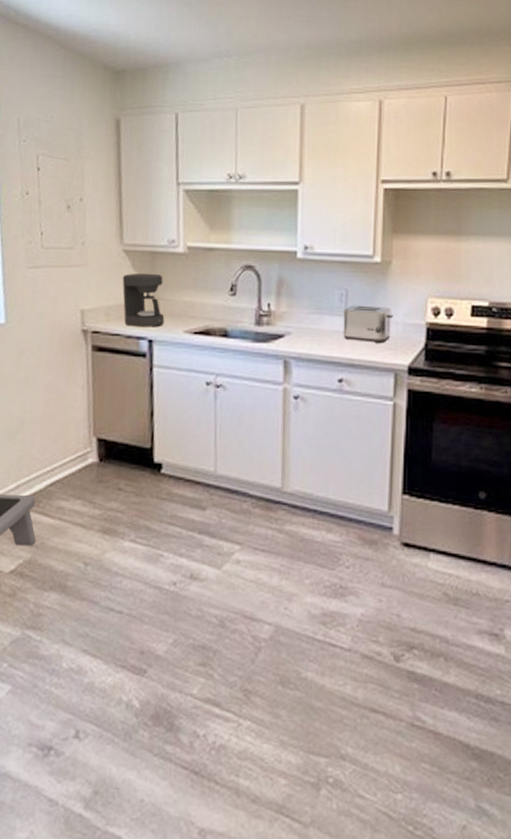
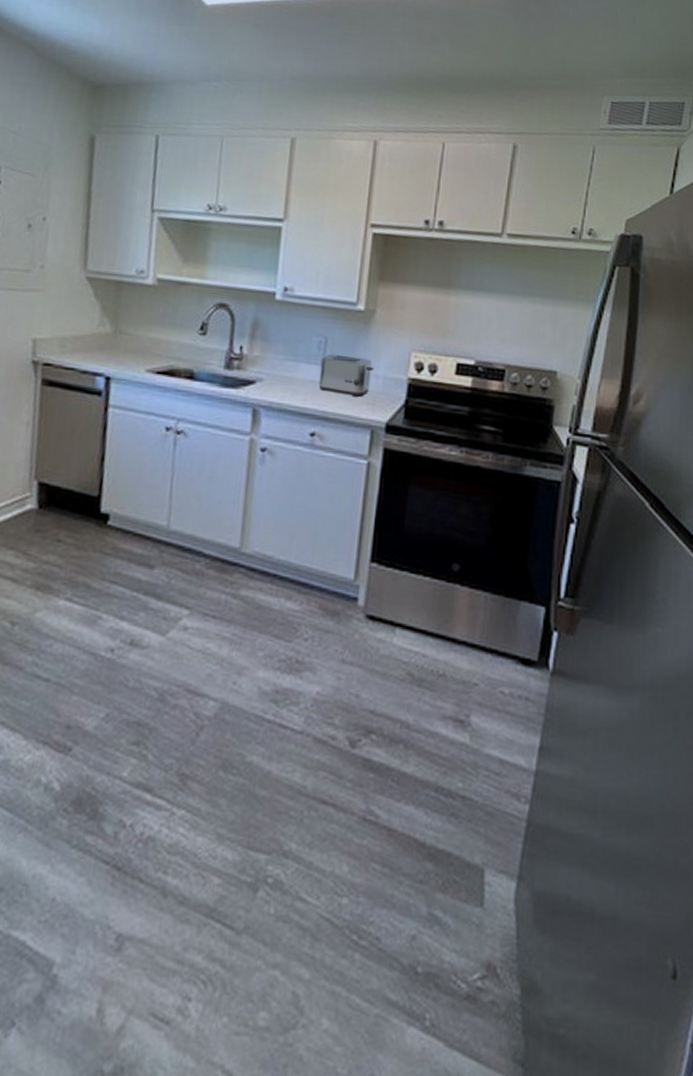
coffee maker: present [122,273,165,327] -> none [80,303,128,364]

